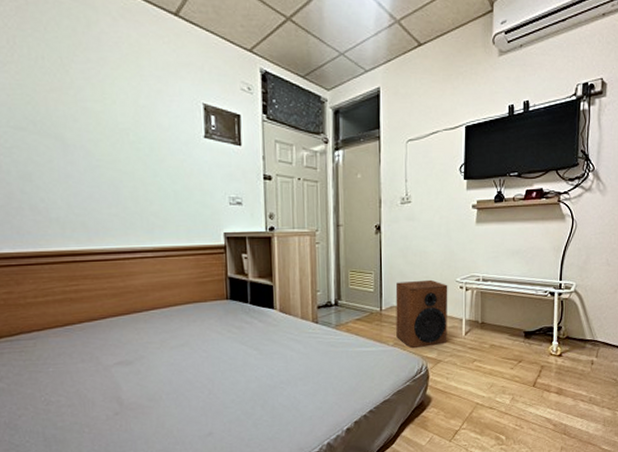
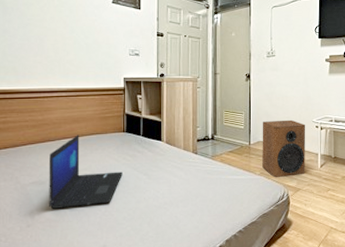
laptop: none [135,304,228,393] -> present [48,135,123,209]

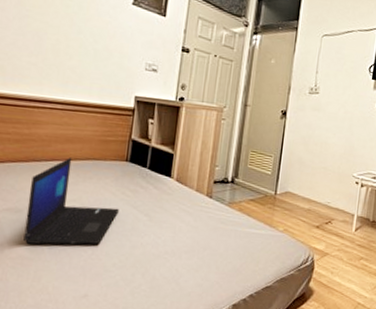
speaker: present [262,119,306,178] -> none [287,169,344,238]

